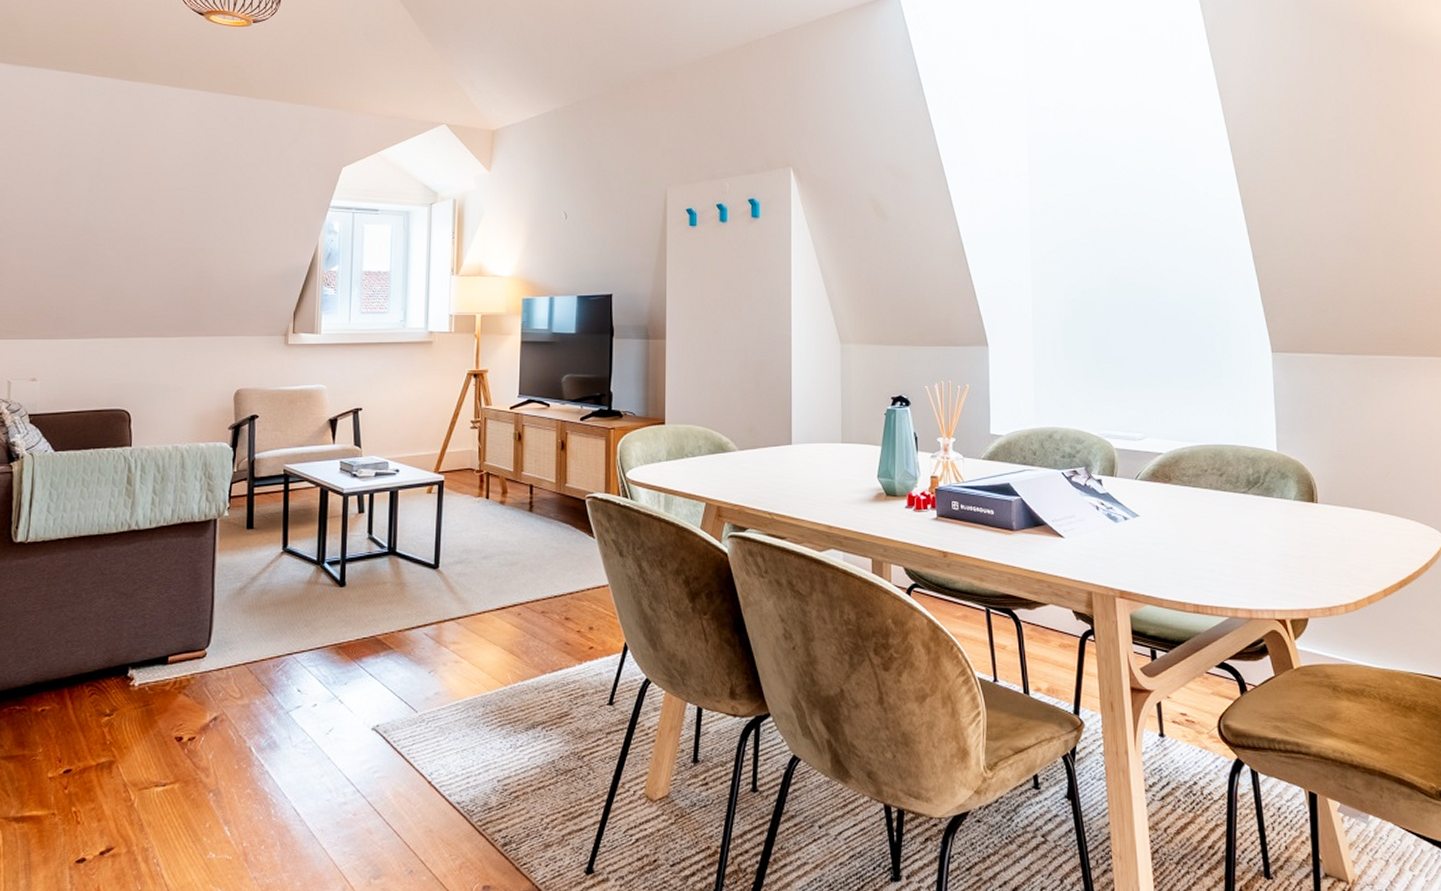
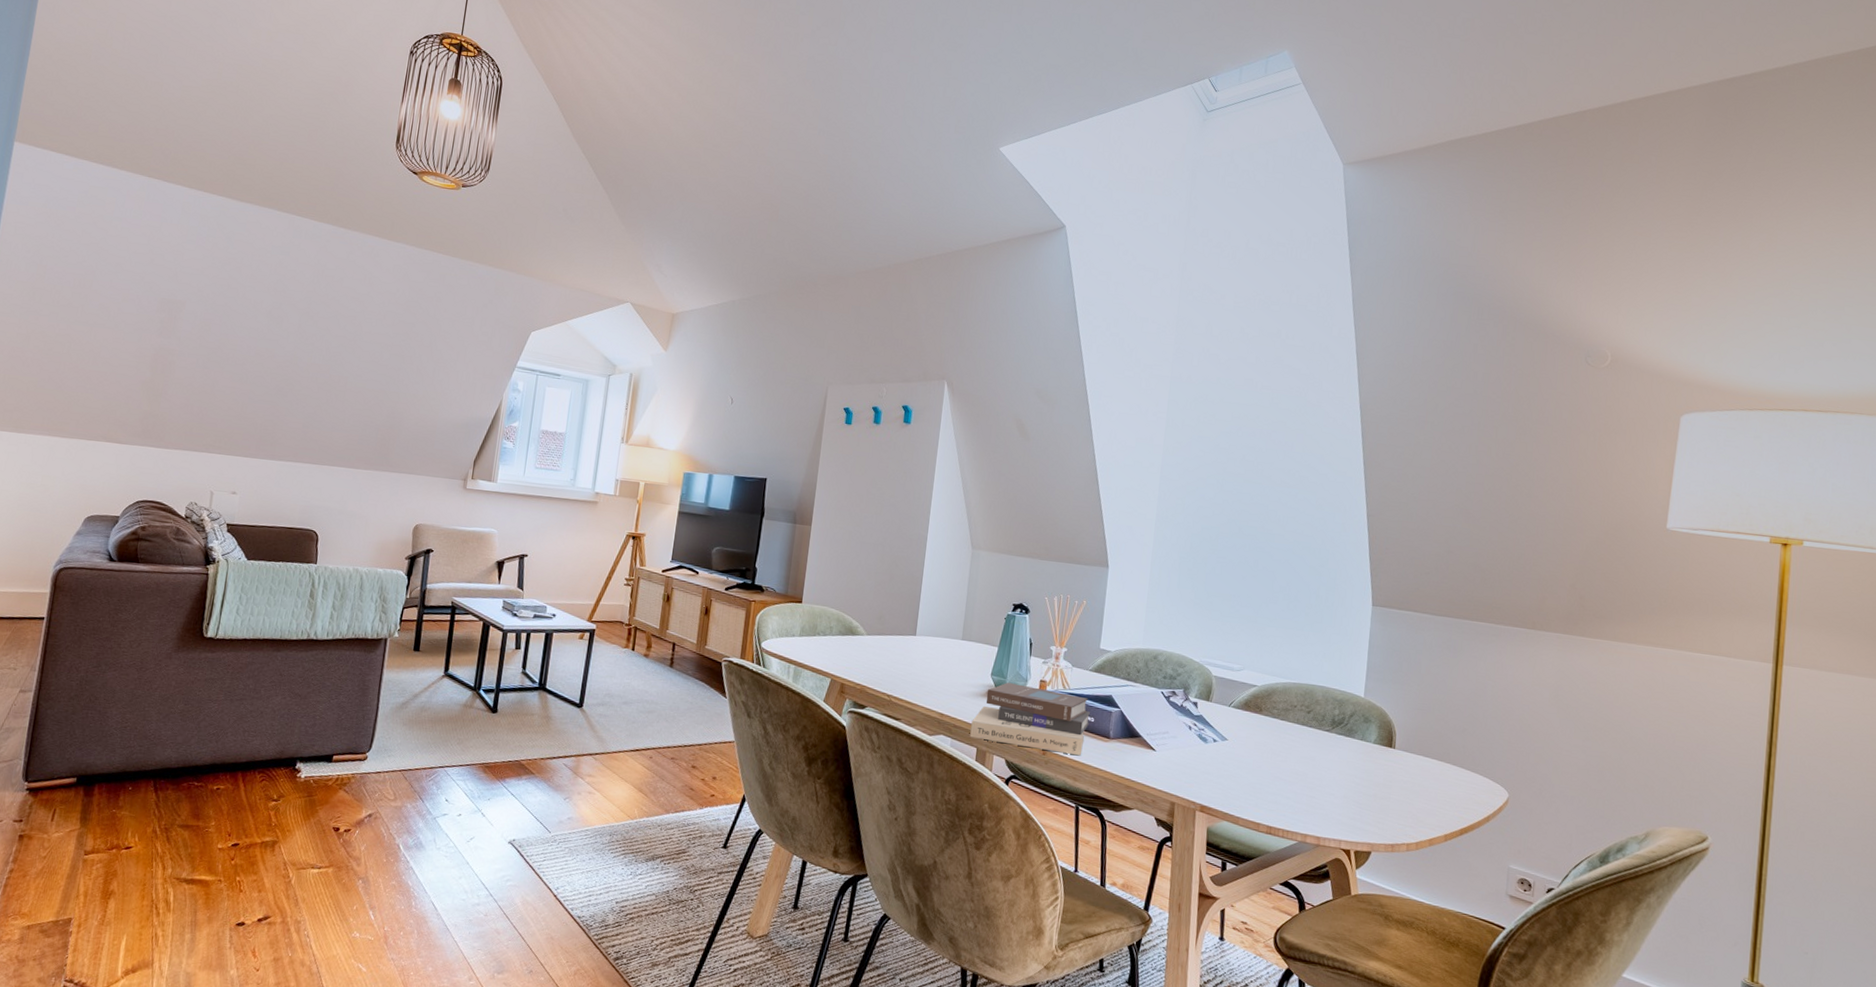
books: none [863,483,989,554] -> present [970,683,1090,756]

